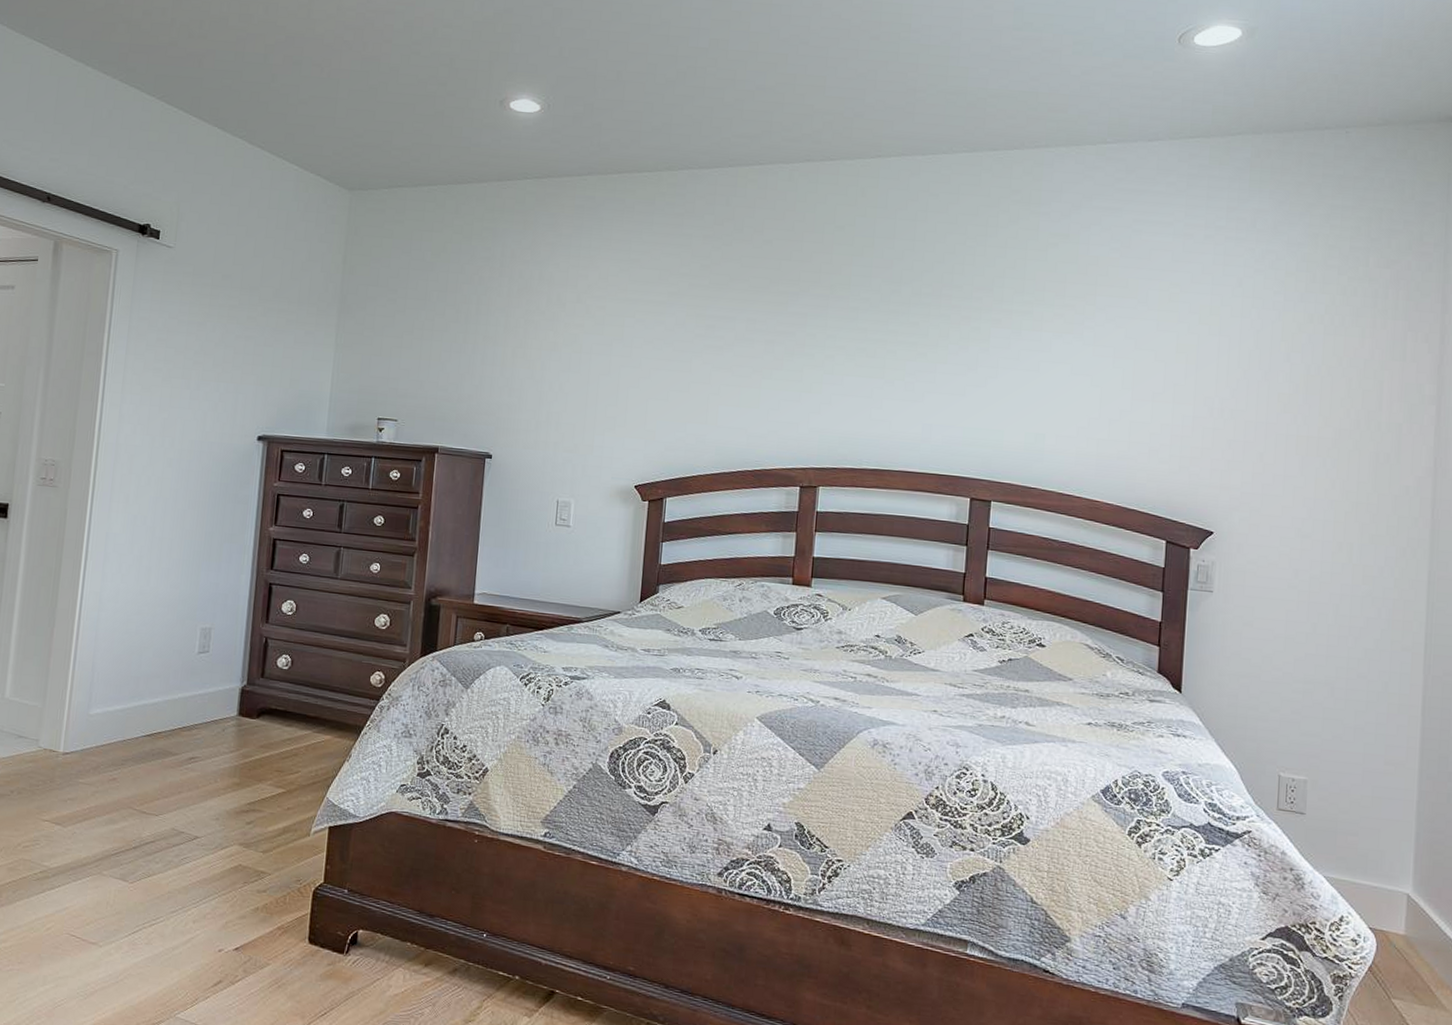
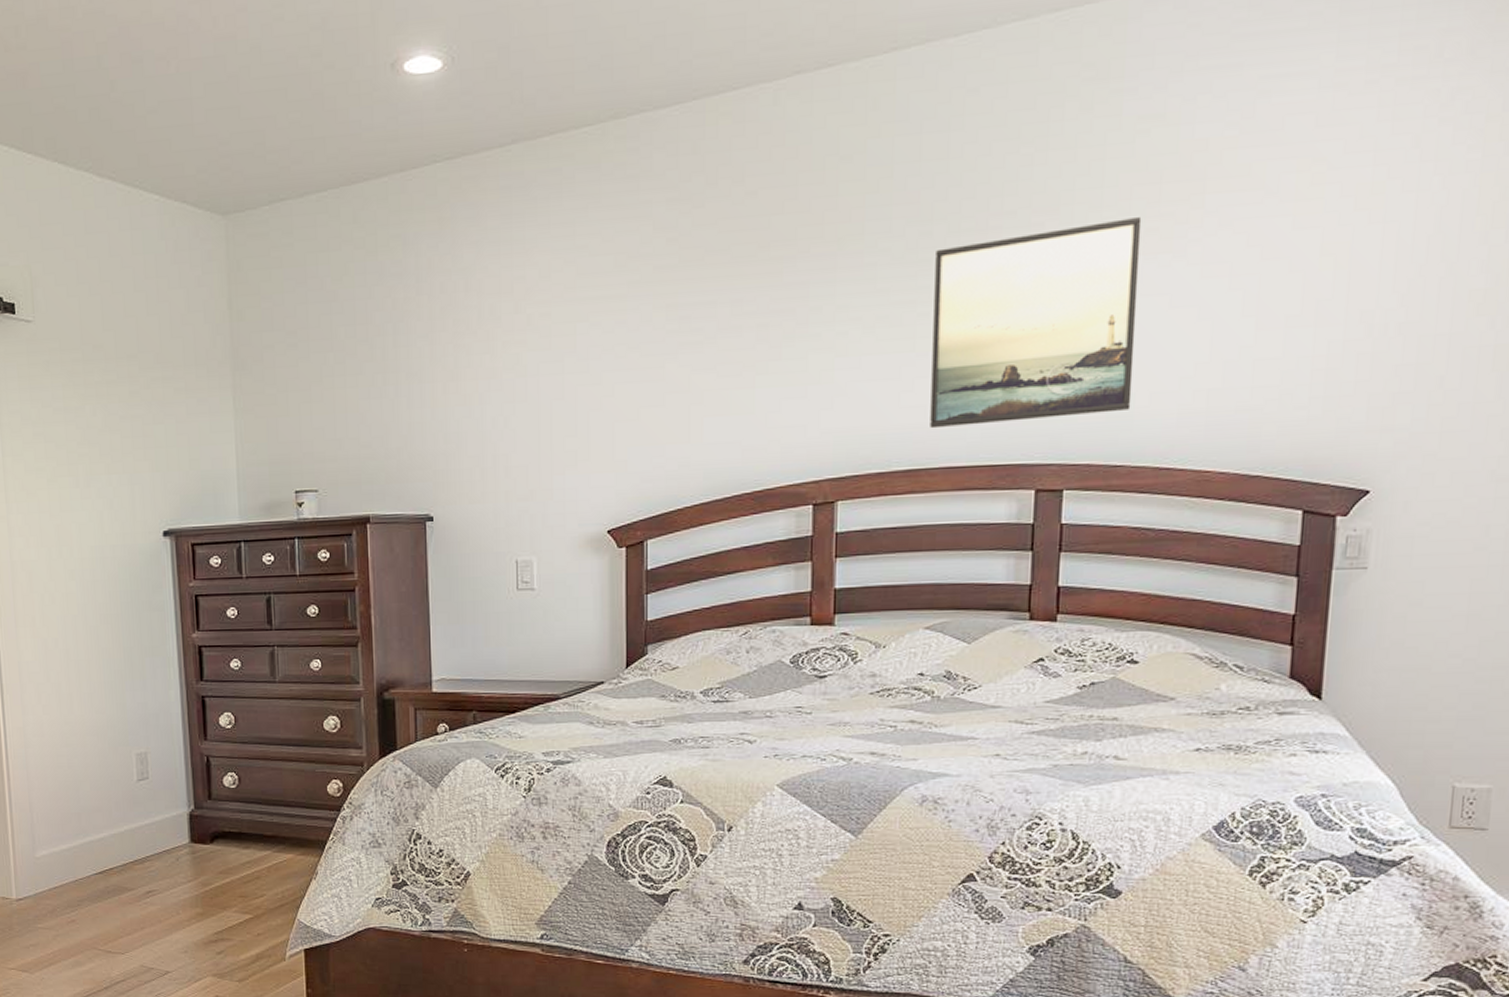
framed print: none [893,304,1052,446] -> present [930,217,1142,429]

